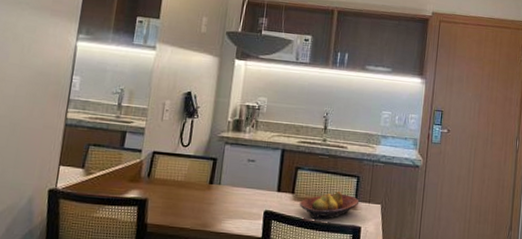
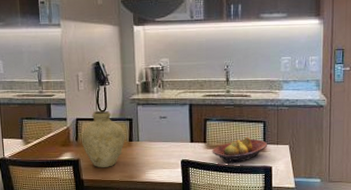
vase: none [154,145,207,212] -> present [81,110,125,168]

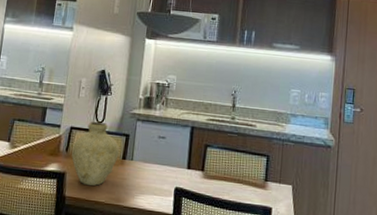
fruit bowl: present [212,137,268,164] -> none [209,170,270,199]

